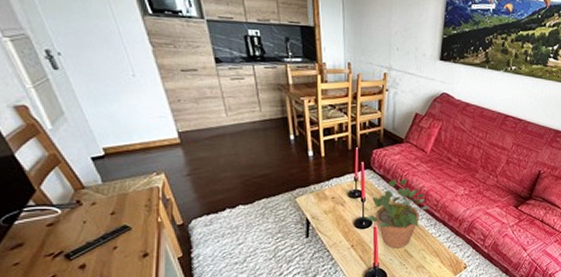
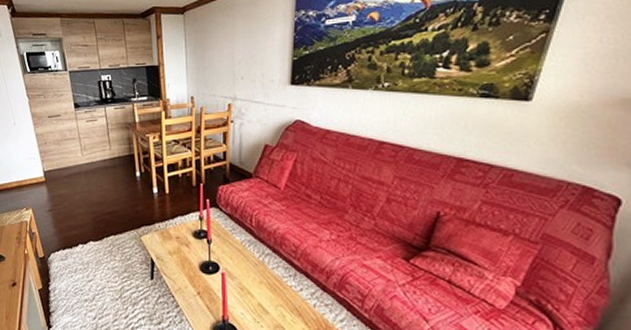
potted plant: present [365,179,430,248] -> none [211,219,287,301]

